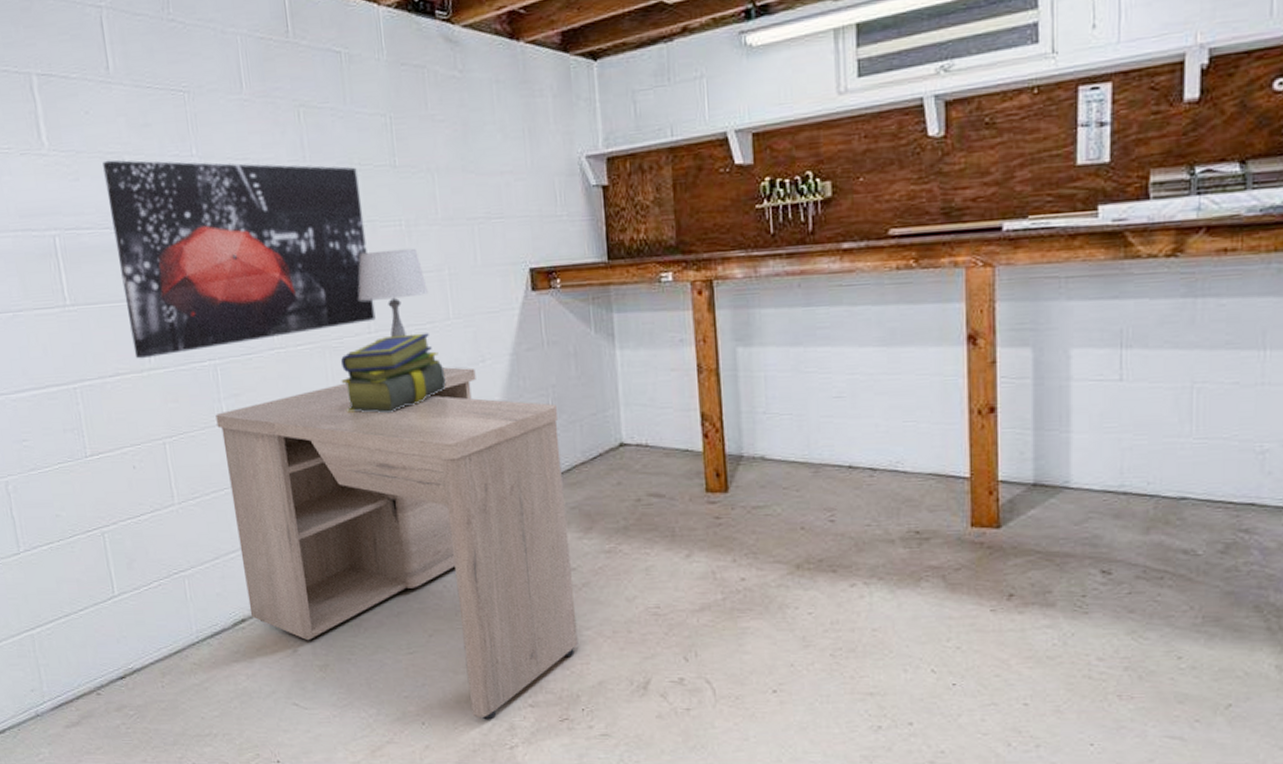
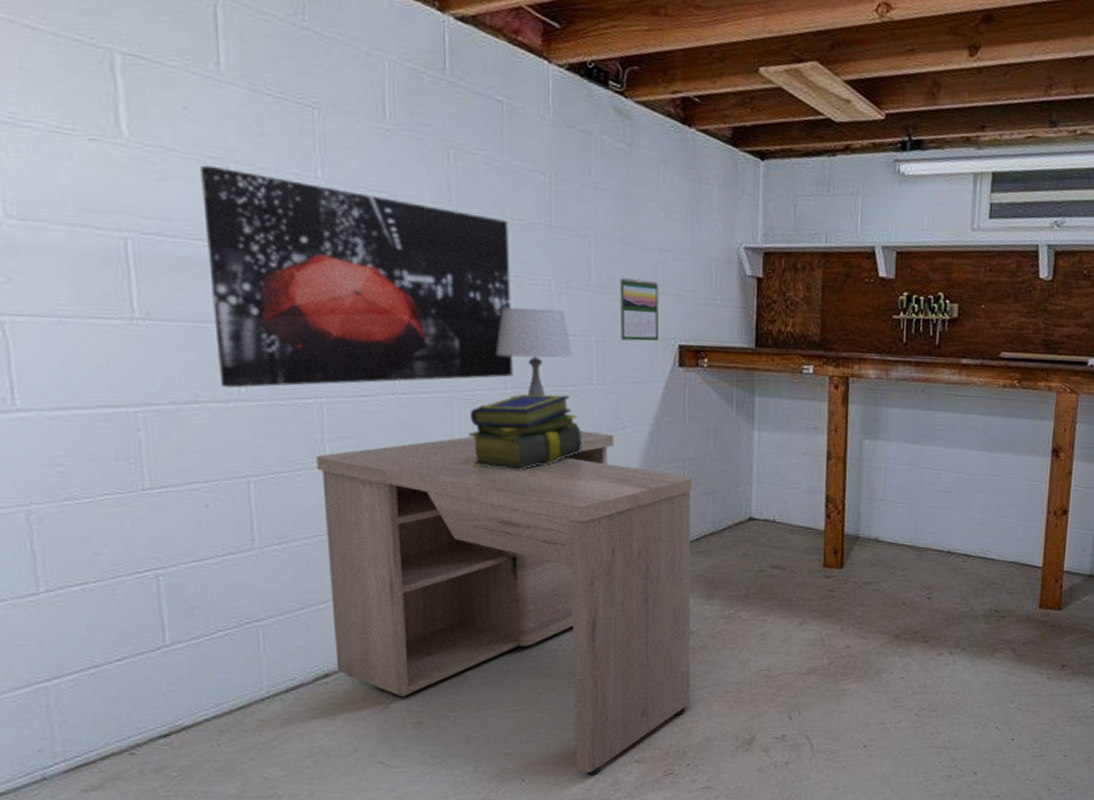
calendar: none [465,204,508,271] -> present [620,277,659,342]

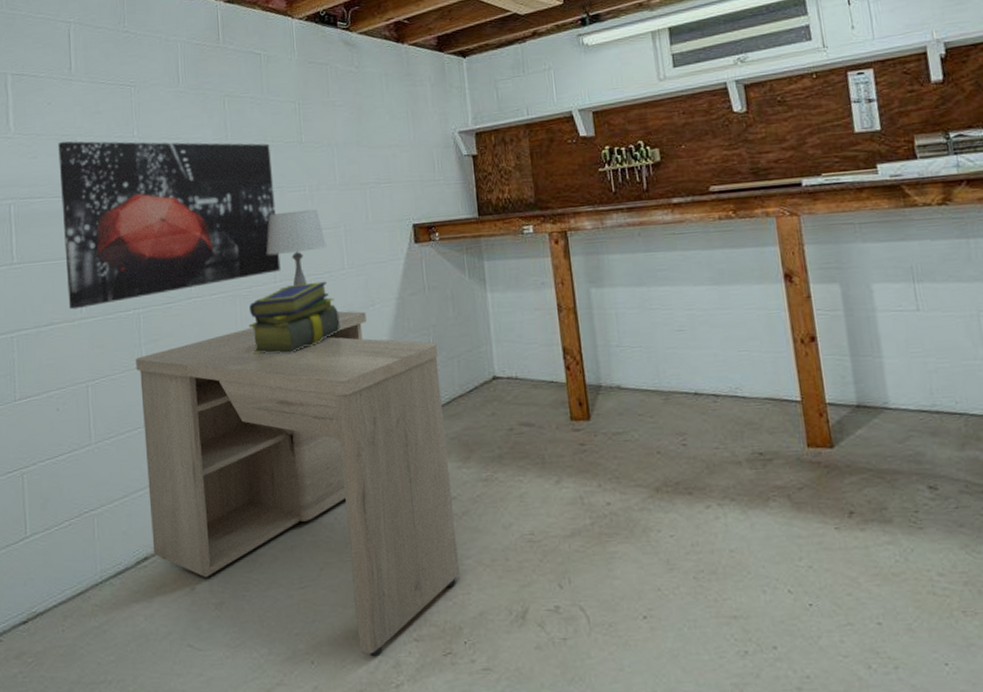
calendar: present [620,277,659,342] -> none [359,172,395,227]

